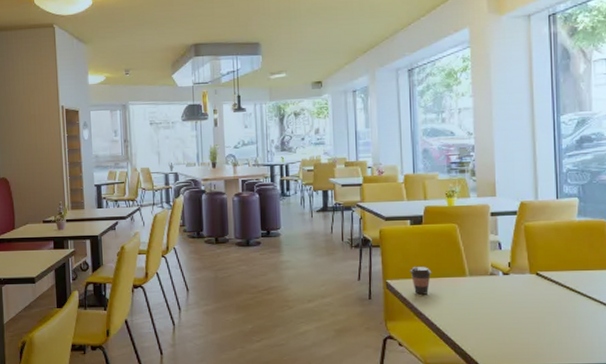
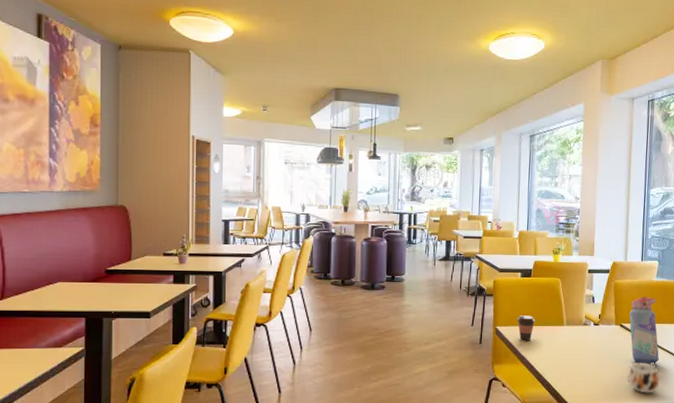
water bottle: none [547,240,590,320] -> present [629,297,659,366]
mug: none [551,315,593,352] -> present [628,362,660,394]

